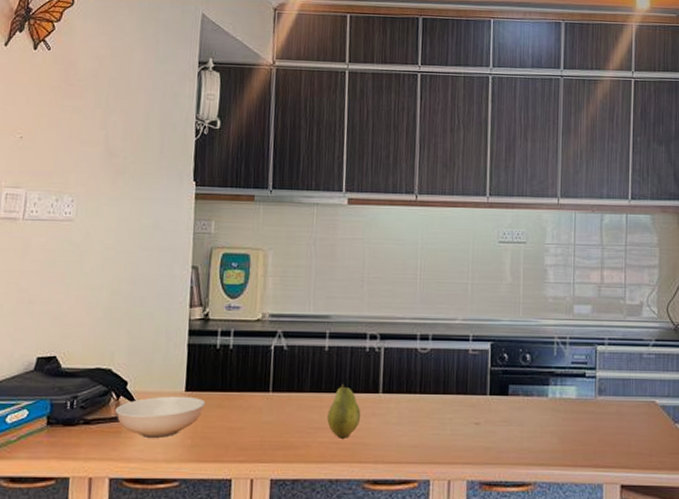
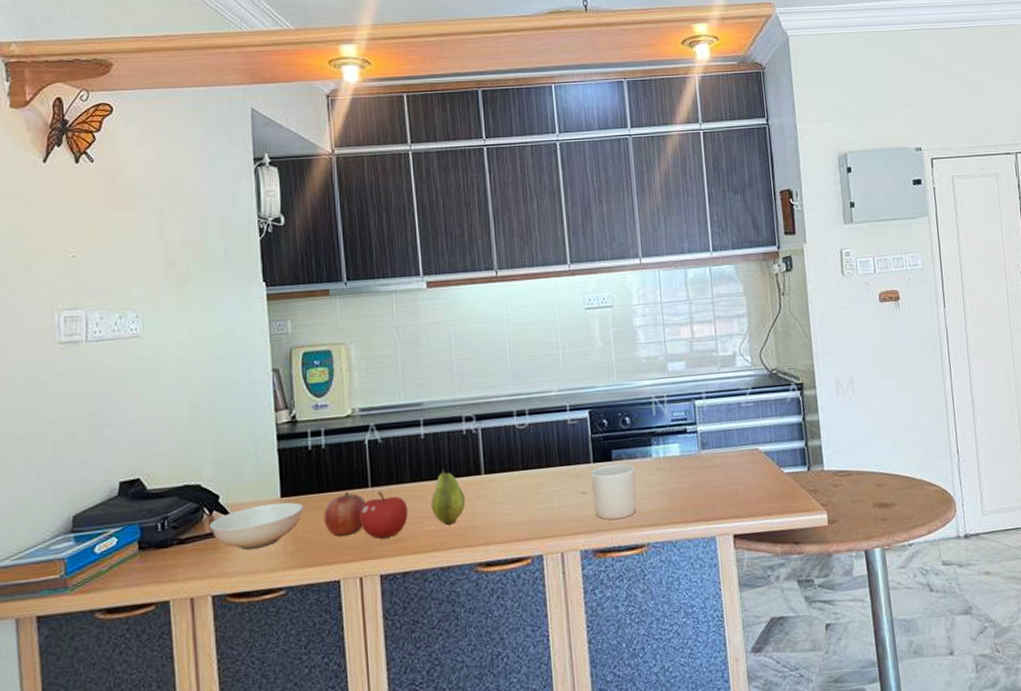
fruit: none [223,394,266,437] -> present [323,492,366,537]
fruit: none [257,398,305,443] -> present [359,491,408,539]
mug: none [485,398,530,455] -> present [591,463,637,521]

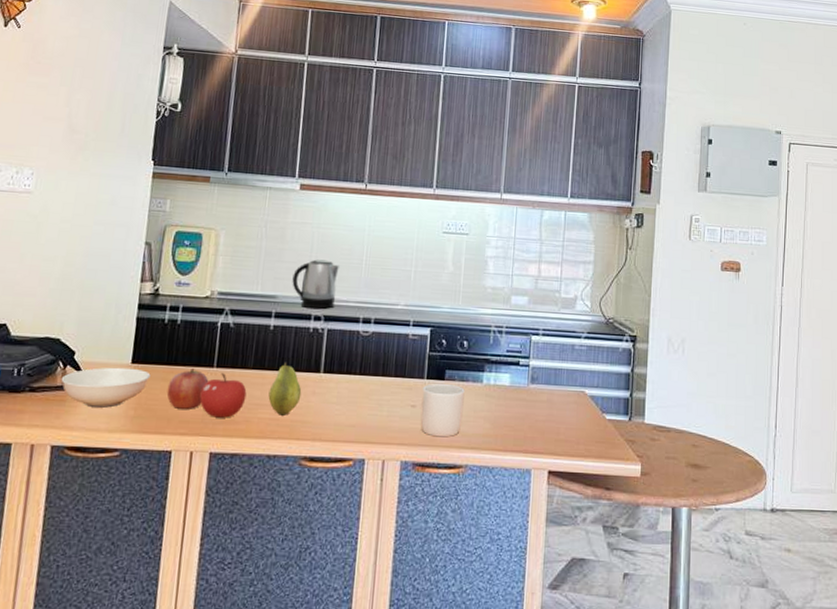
kettle: none [435,357,485,411] -> present [292,259,339,310]

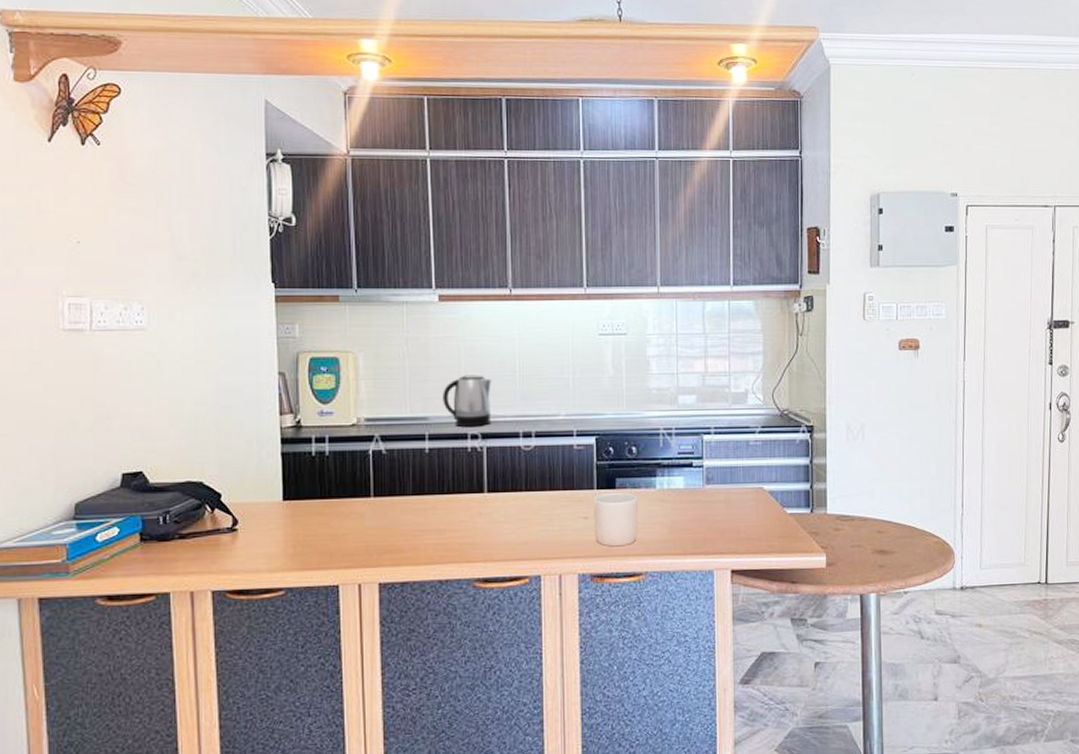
bowl: present [61,367,151,408] -> none [210,505,305,549]
fruit: present [167,369,209,410] -> none [325,500,368,543]
fruit: present [199,373,247,418] -> none [360,502,409,548]
fruit: present [268,362,302,416] -> none [432,484,467,539]

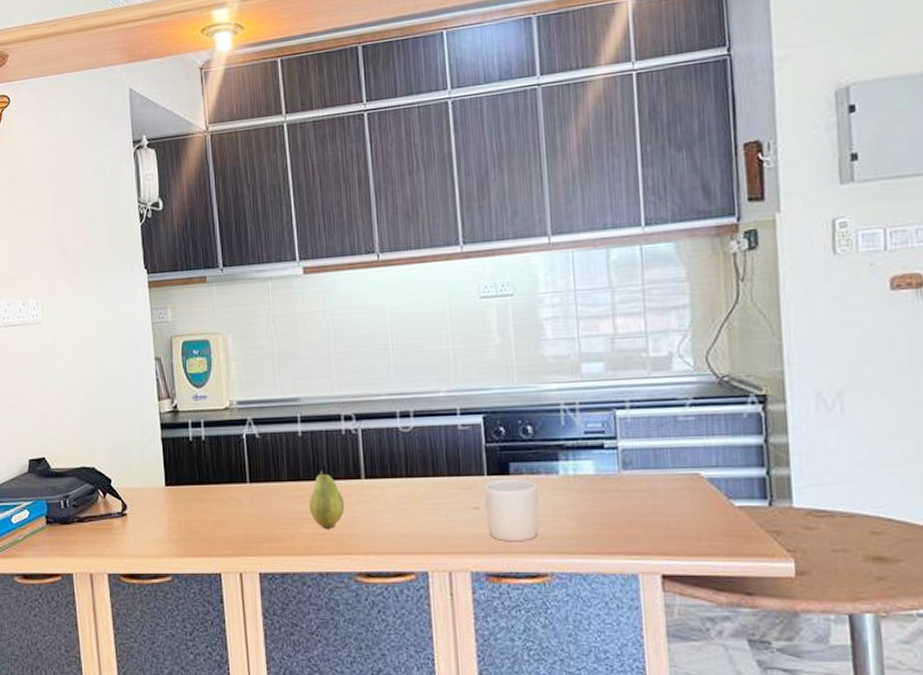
fruit: none [432,484,467,539] -> present [309,470,345,529]
kettle: present [443,374,492,428] -> none [312,350,366,409]

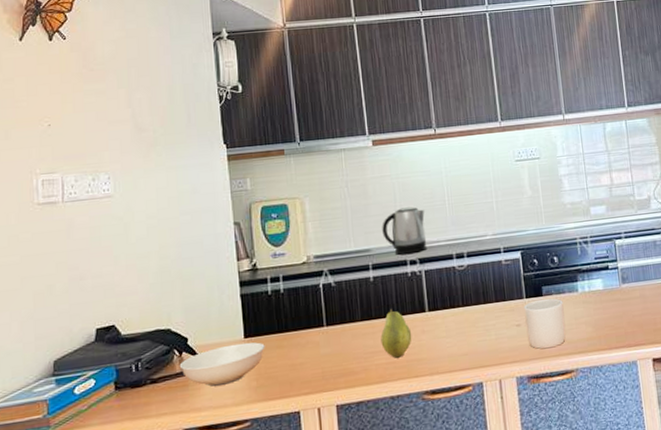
bowl: none [103,491,186,533] -> present [179,342,265,387]
kettle: none [312,350,366,409] -> present [382,206,428,255]

